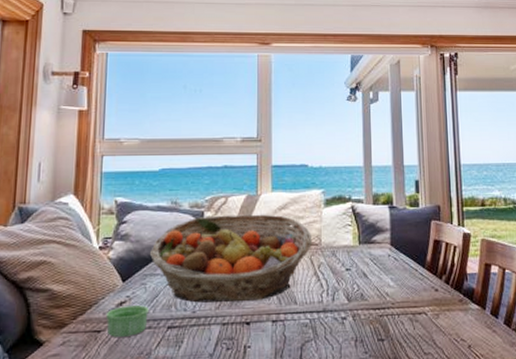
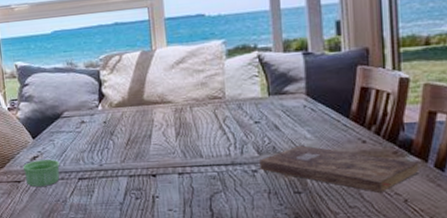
fruit basket: present [149,214,313,303] -> none [53,69,216,157]
bible: none [349,293,480,339] -> present [260,145,420,193]

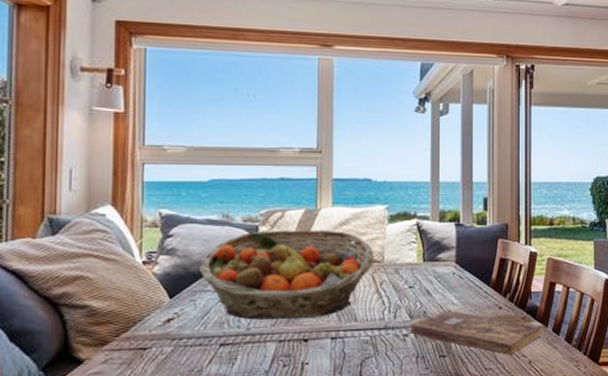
ramekin: present [22,159,60,187] -> none [152,322,199,355]
fruit basket: none [53,69,216,157] -> present [198,229,375,320]

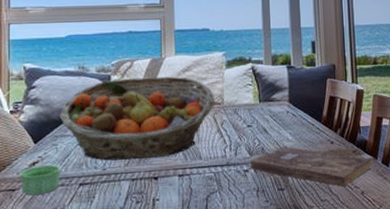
ramekin: none [152,322,199,355] -> present [19,164,60,195]

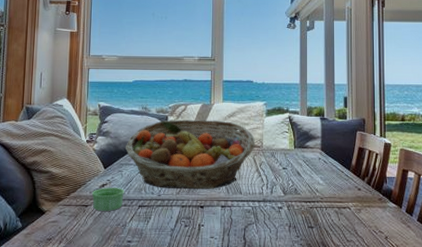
bible: present [251,146,372,187] -> none [284,189,396,230]

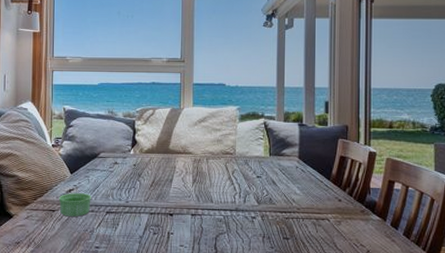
fruit basket: present [125,119,256,190] -> none [91,124,228,197]

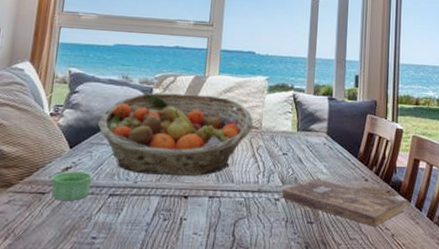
fruit basket: none [91,124,228,197] -> present [97,92,254,177]
bible: none [258,199,380,243] -> present [282,179,405,227]

